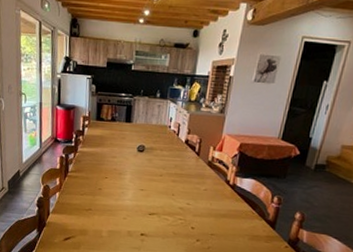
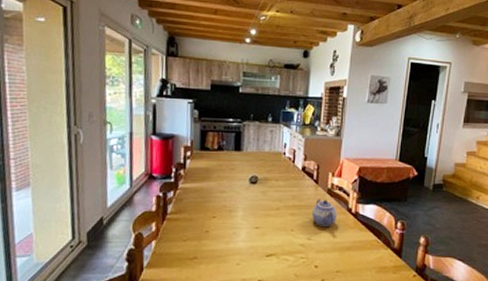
teapot: none [192,169,215,195] -> present [312,199,337,226]

